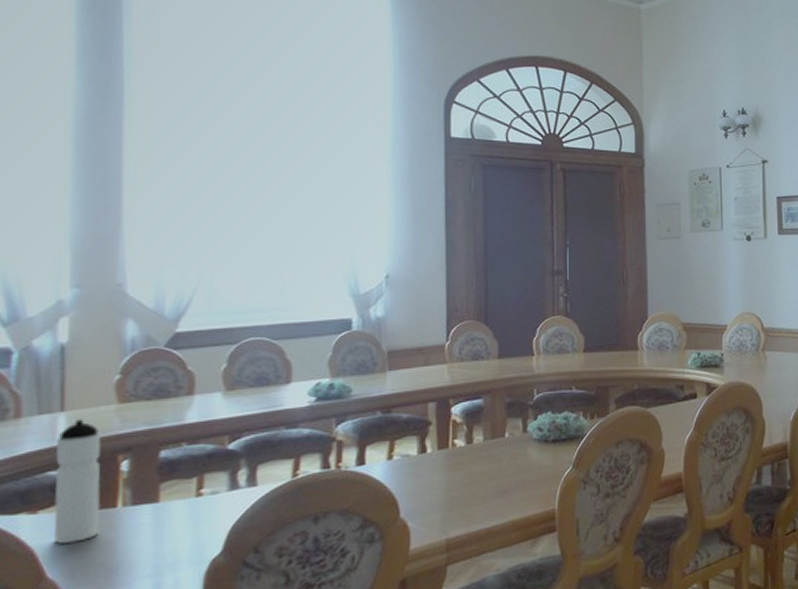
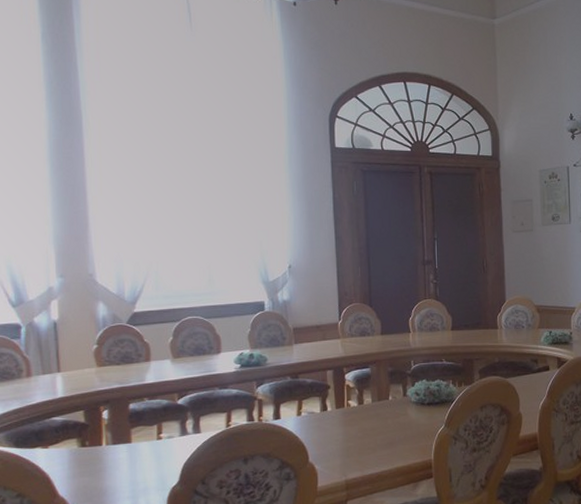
water bottle: present [54,419,102,545] -> none [56,378,92,472]

